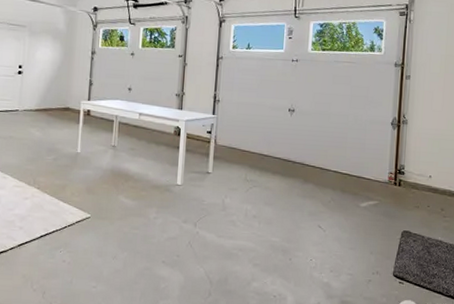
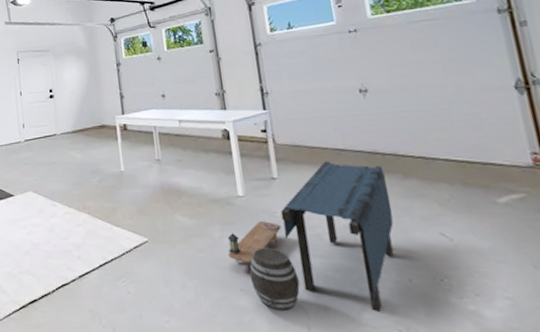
market stall: none [158,163,291,283] -> present [227,161,394,313]

